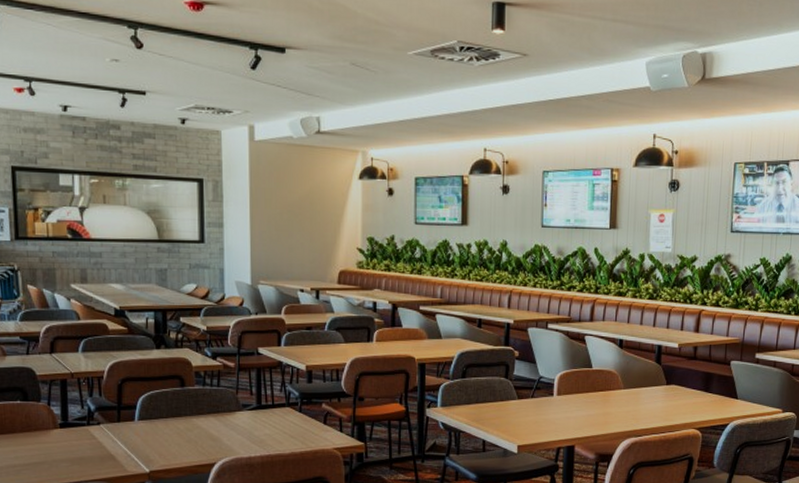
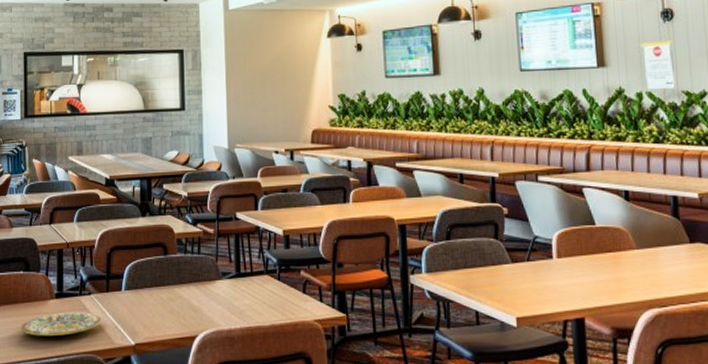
plate: none [19,441,113,465] -> present [20,312,102,337]

